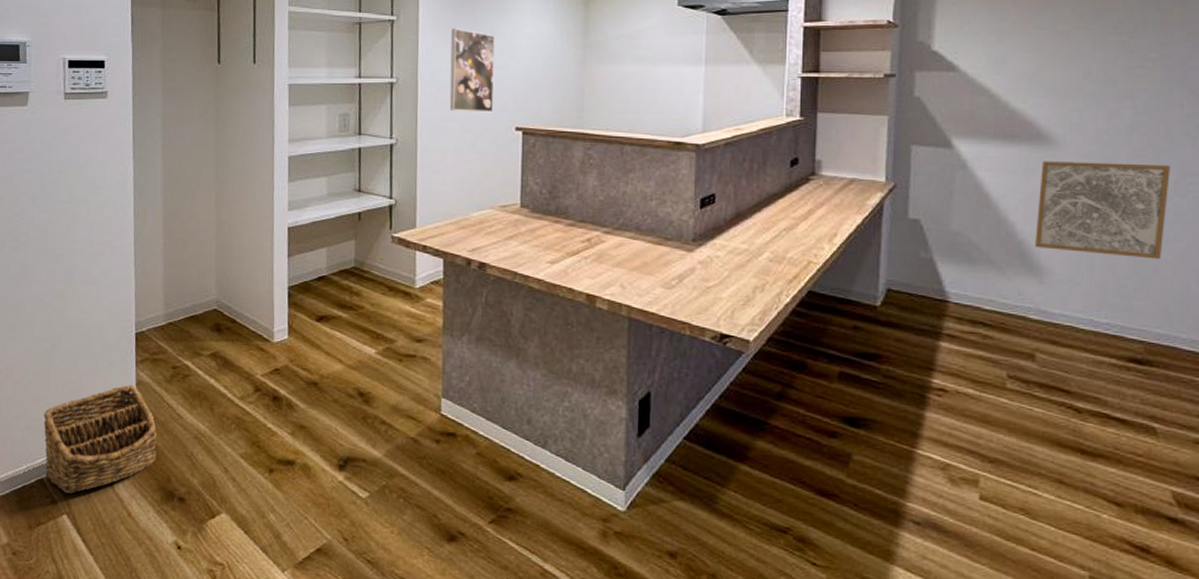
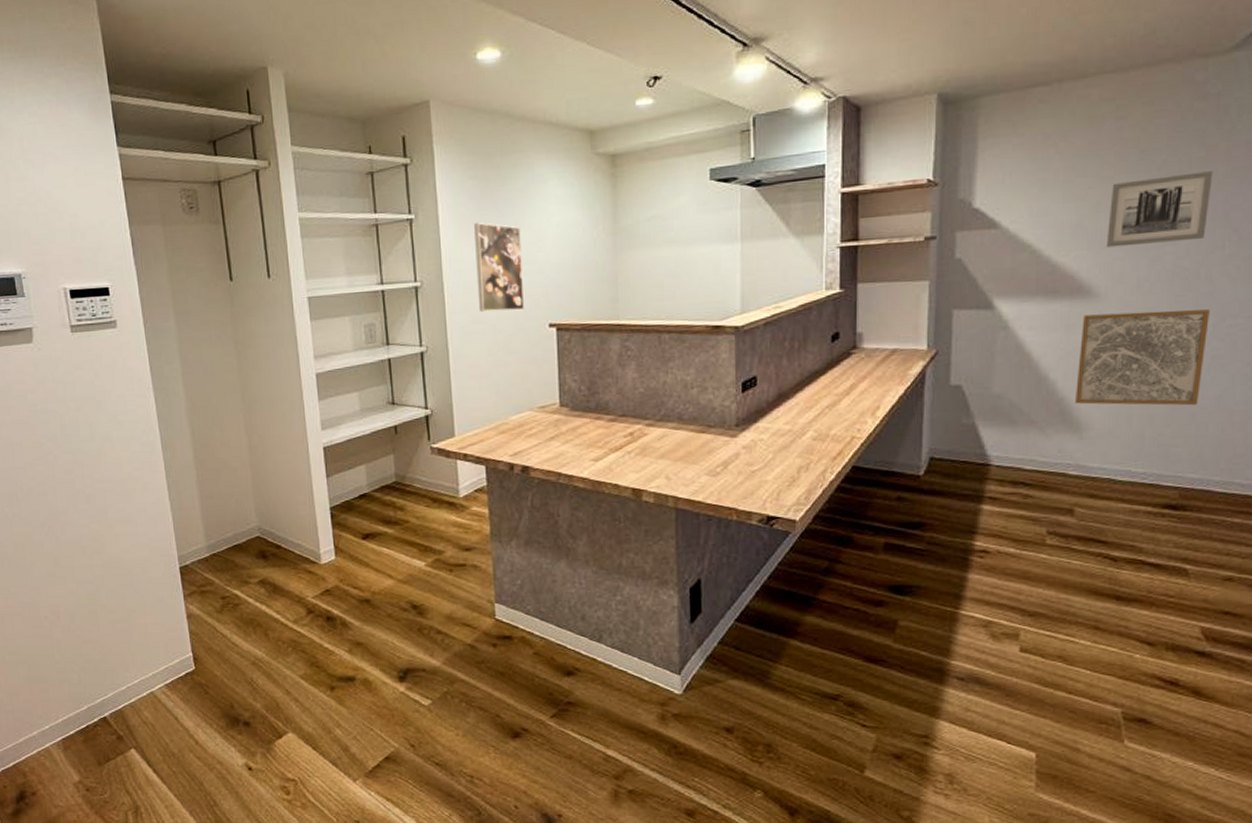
basket: present [43,384,157,494] -> none [97,618,217,728]
wall art: none [1063,33,1169,98] -> present [1106,171,1213,248]

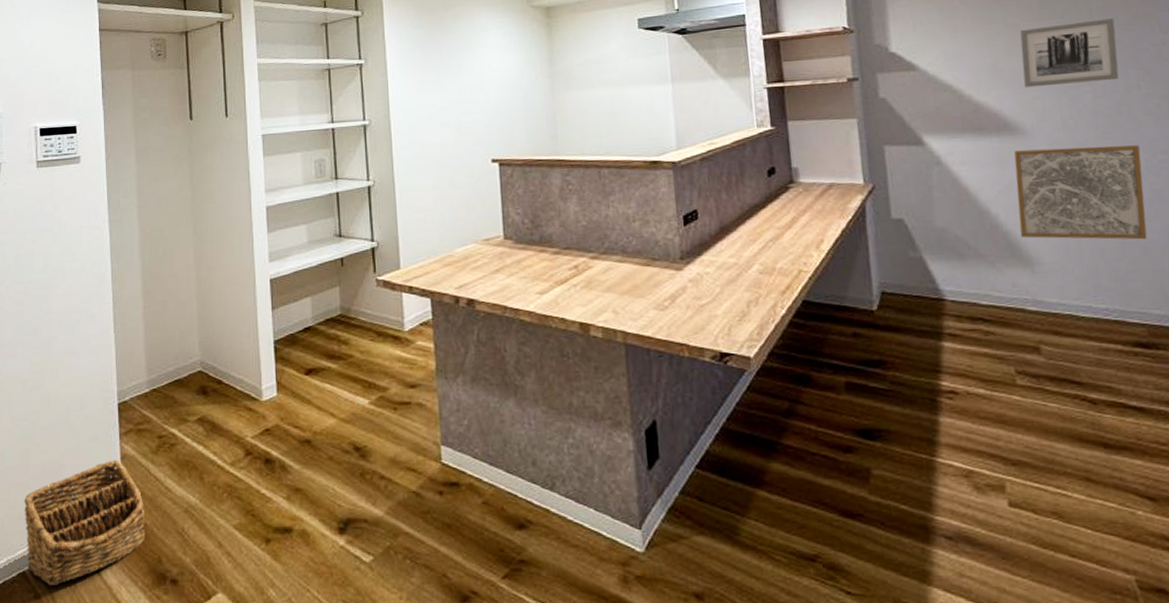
basket: none [97,618,217,728] -> present [24,459,146,585]
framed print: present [474,223,524,312] -> none [420,67,467,148]

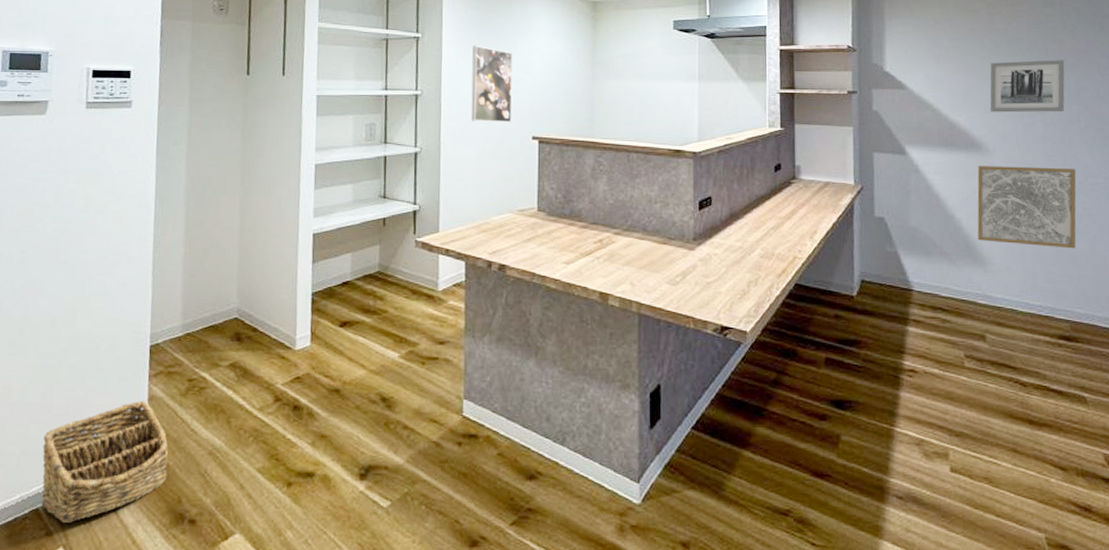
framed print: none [420,67,467,148] -> present [471,46,512,123]

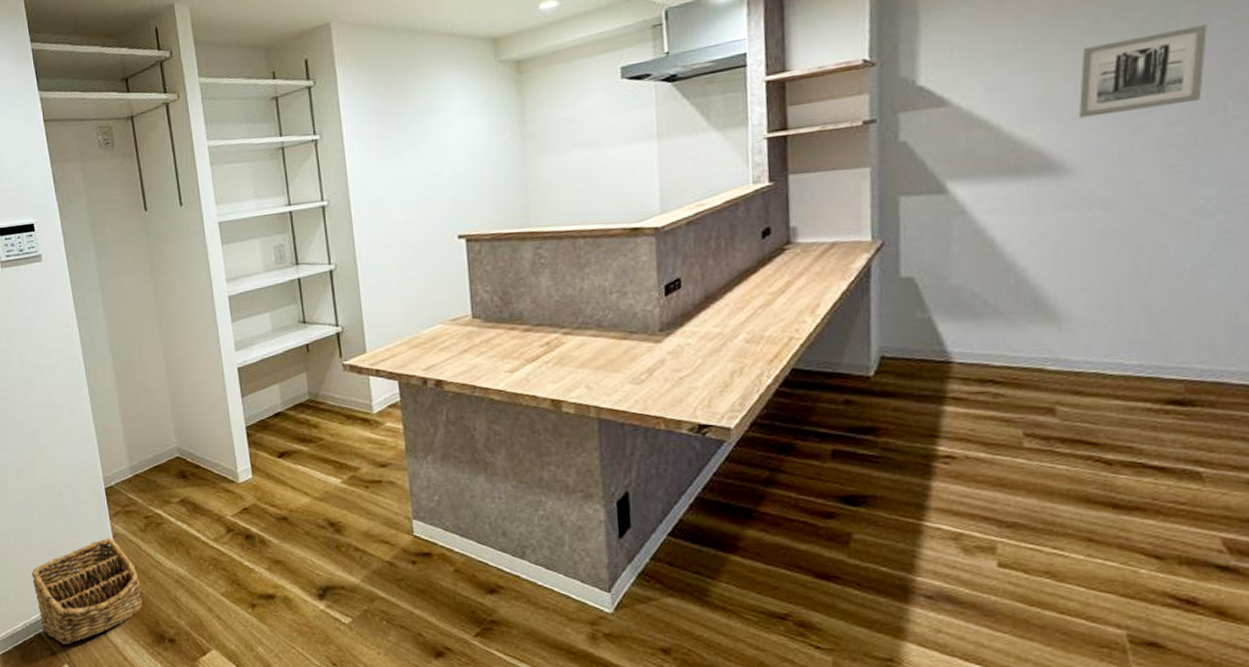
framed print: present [471,46,512,123] -> none [379,138,432,227]
wall art: present [977,166,1077,249] -> none [1050,179,1212,292]

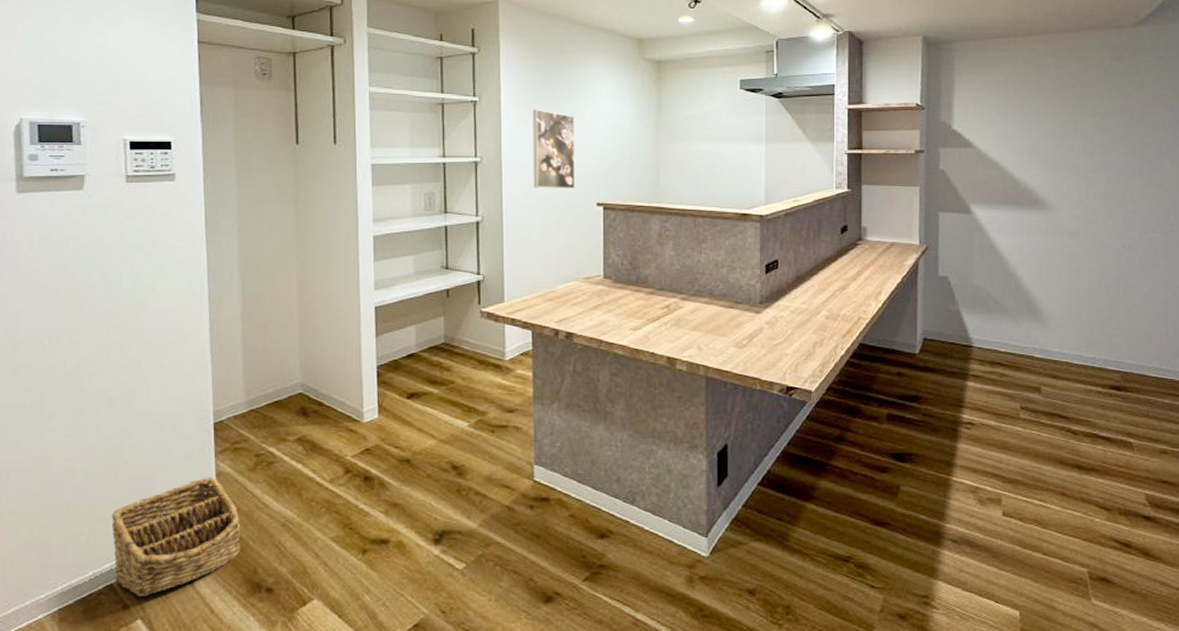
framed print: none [379,138,432,227] -> present [533,109,575,190]
wall art: present [1078,25,1207,118] -> none [1054,115,1130,169]

